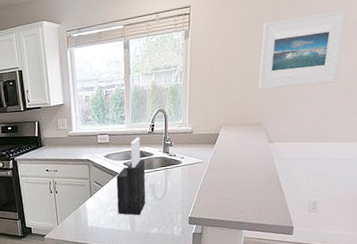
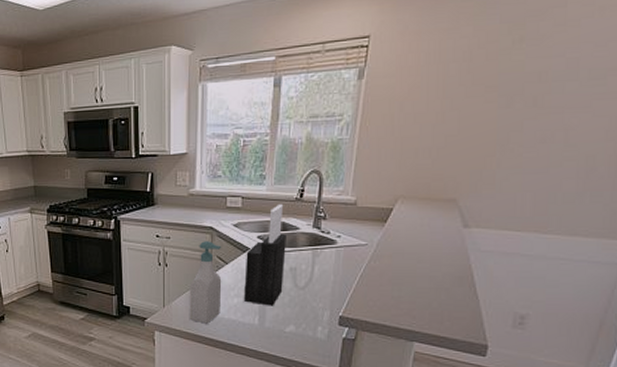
soap bottle: none [76,170,101,234] -> present [189,241,222,324]
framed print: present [258,9,347,90] -> none [456,51,599,154]

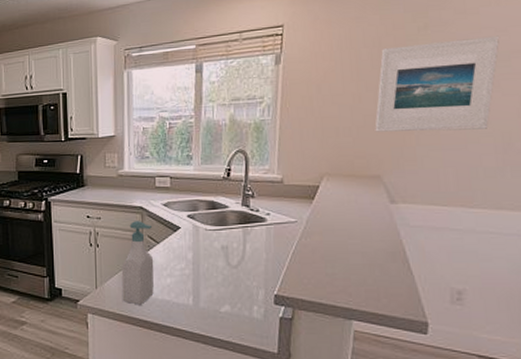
knife block: present [244,203,286,306] -> none [176,183,217,286]
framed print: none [456,51,599,154] -> present [375,35,500,132]

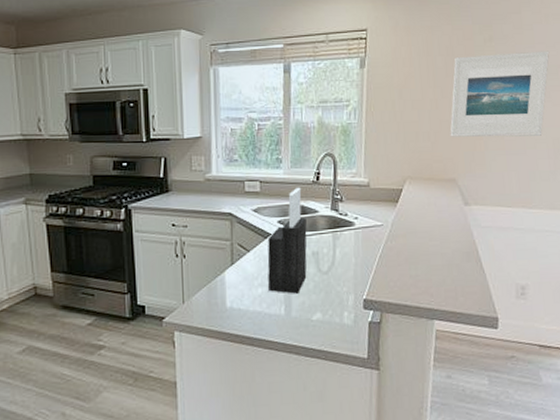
soap bottle: present [121,221,154,305] -> none [210,228,245,319]
knife block: none [176,183,217,286] -> present [267,187,307,294]

